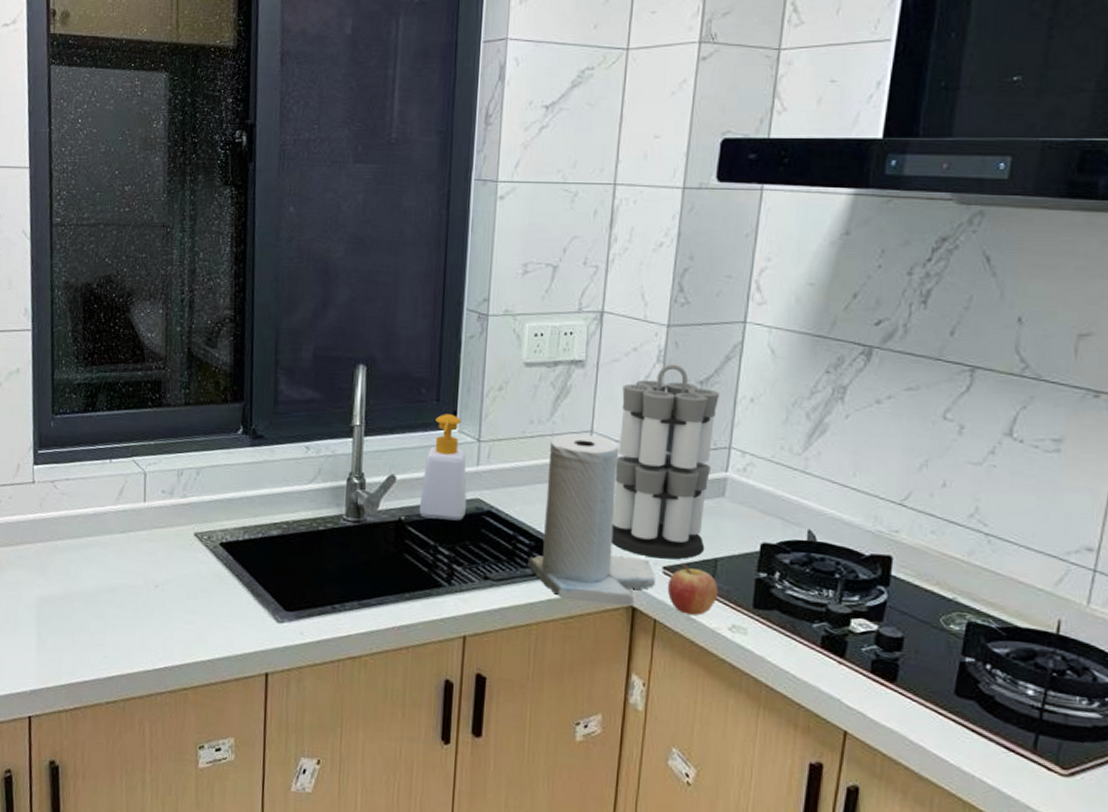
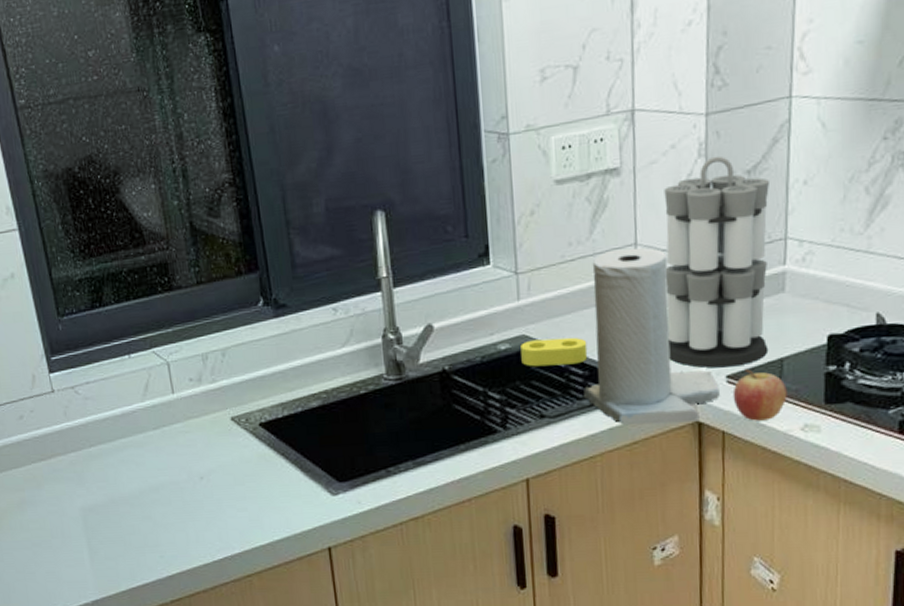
soap bottle: present [418,414,467,521] -> none [462,249,513,364]
sponge: none [473,504,537,534] -> present [520,337,588,367]

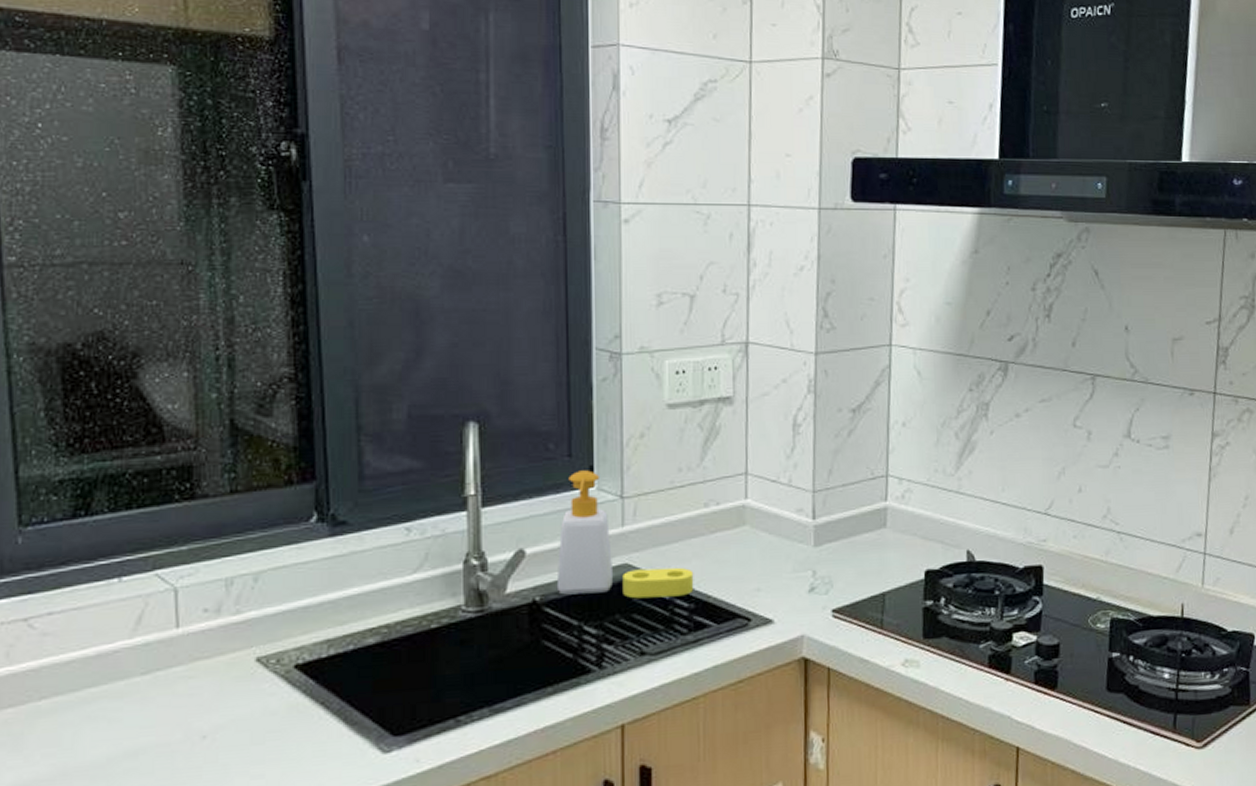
soap bottle: none [462,249,513,364] -> present [556,470,614,595]
paper towel: present [583,247,720,426] -> none [687,477,825,663]
spice rack: present [664,155,771,368] -> none [774,393,873,602]
fruit: present [732,369,787,421] -> none [838,603,889,657]

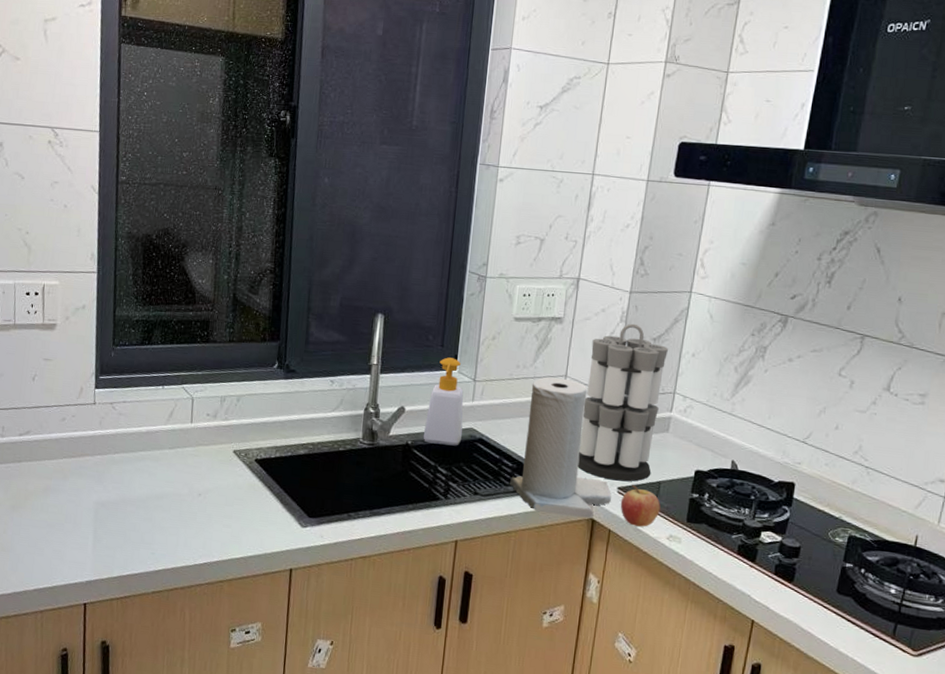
sponge: present [622,567,694,599] -> none [467,433,519,458]
paper towel: none [687,477,825,663] -> present [509,376,611,519]
spice rack: none [774,393,873,602] -> present [578,323,669,482]
fruit: none [838,603,889,657] -> present [620,485,661,527]

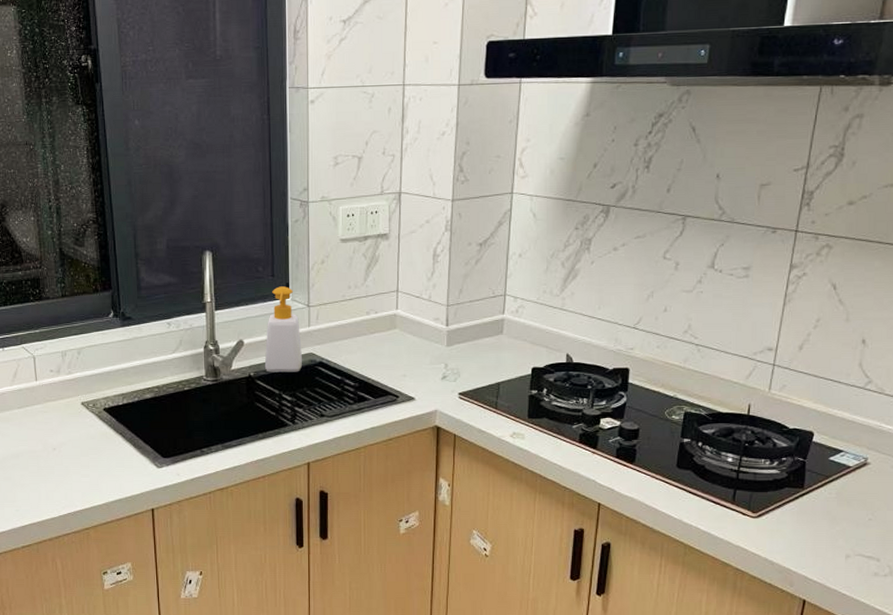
paper towel: present [509,376,611,519] -> none [353,293,453,426]
spice rack: present [578,323,669,482] -> none [418,231,496,387]
fruit: present [620,485,661,527] -> none [463,389,502,428]

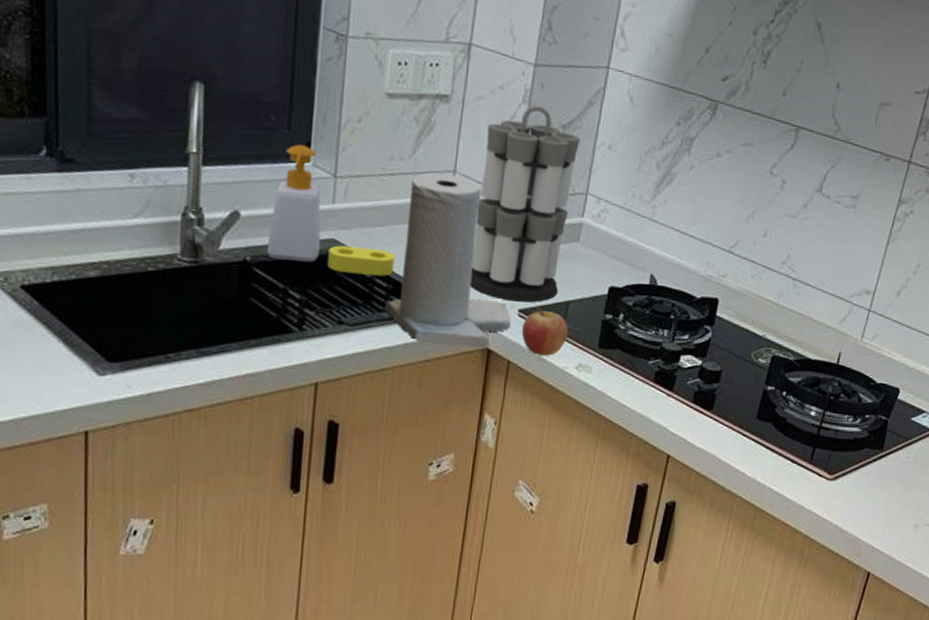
sponge: none [309,357,358,378] -> present [327,245,395,277]
paper towel: none [353,293,453,426] -> present [383,172,511,349]
spice rack: none [418,231,496,387] -> present [470,105,581,302]
fruit: none [463,389,502,428] -> present [521,306,569,356]

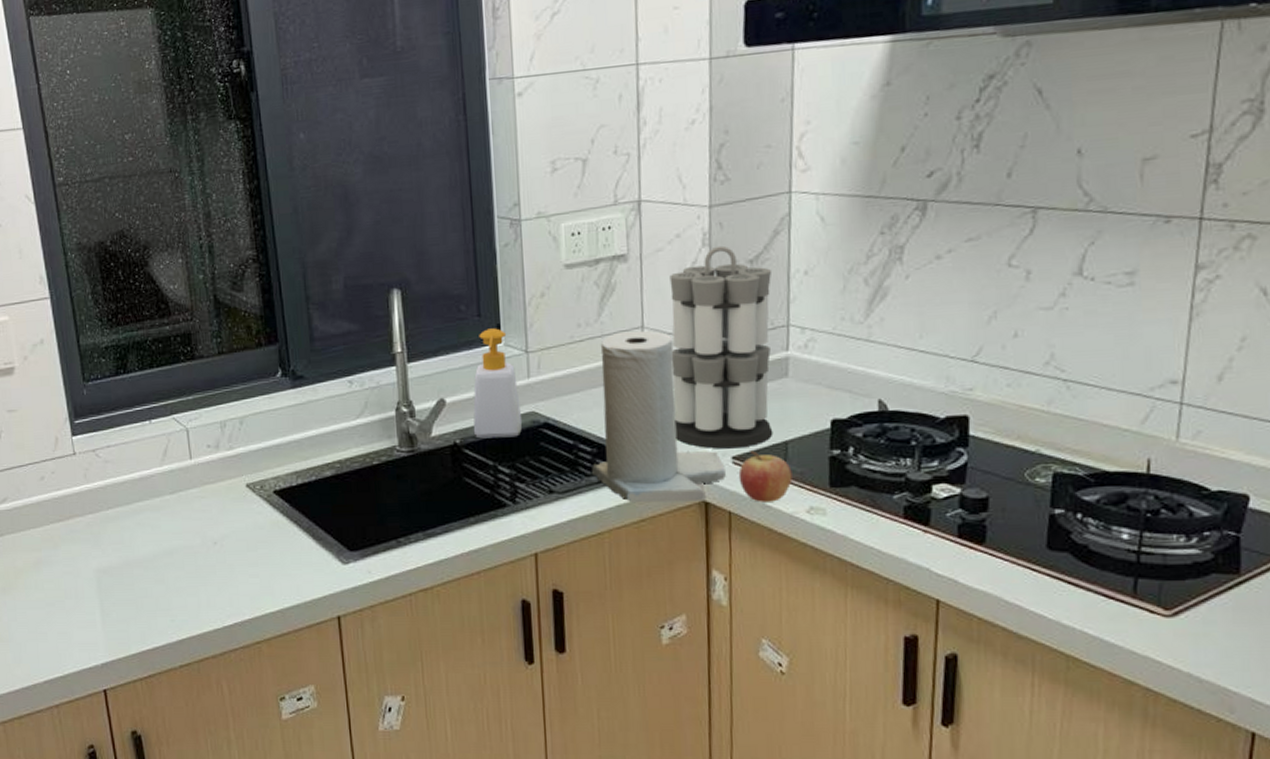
sponge: present [327,245,395,277] -> none [530,415,596,443]

